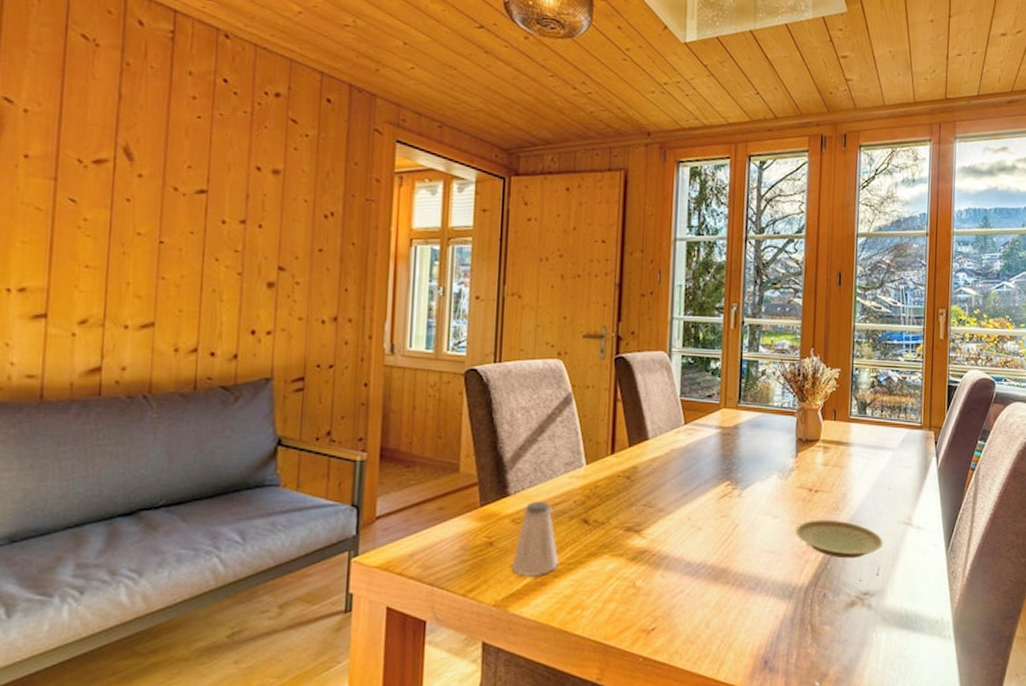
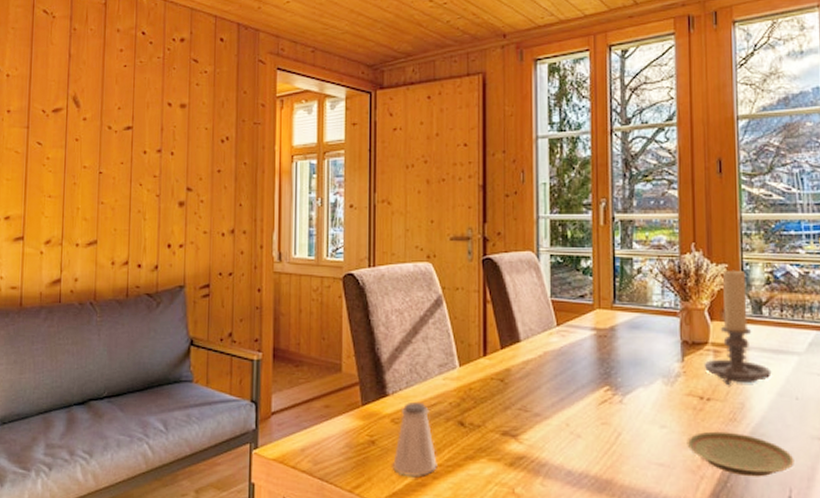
candle holder: none [814,374,870,477] -> present [704,269,772,385]

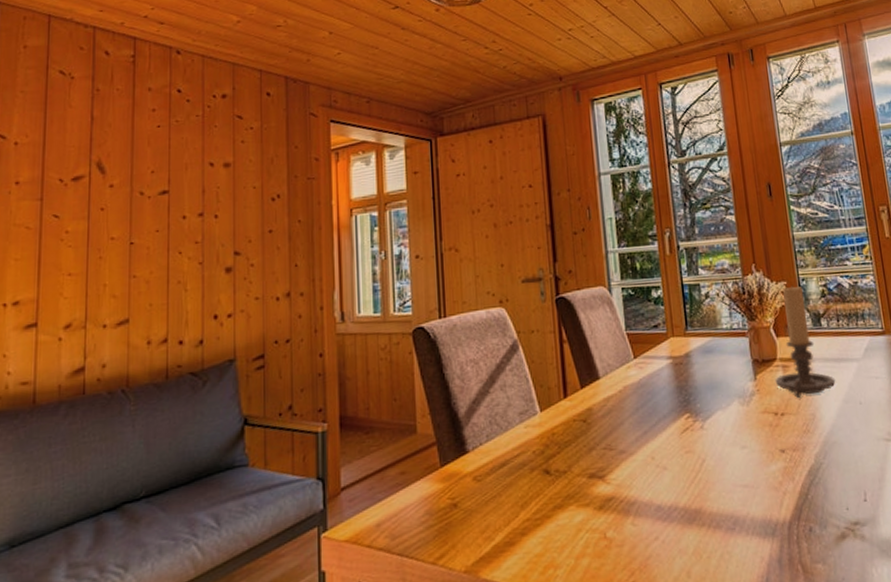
saltshaker: present [393,401,437,478] -> none [478,454,525,538]
plate: present [687,431,794,477] -> none [767,444,866,486]

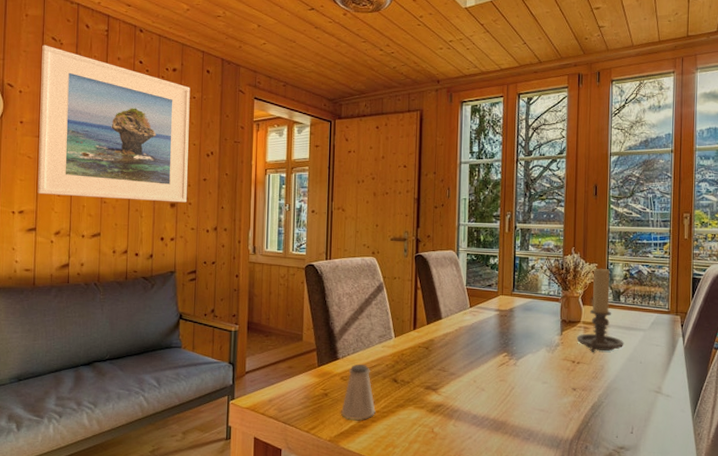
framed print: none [39,81,247,276] -> present [37,45,190,203]
saltshaker: none [478,454,525,538] -> present [341,364,376,421]

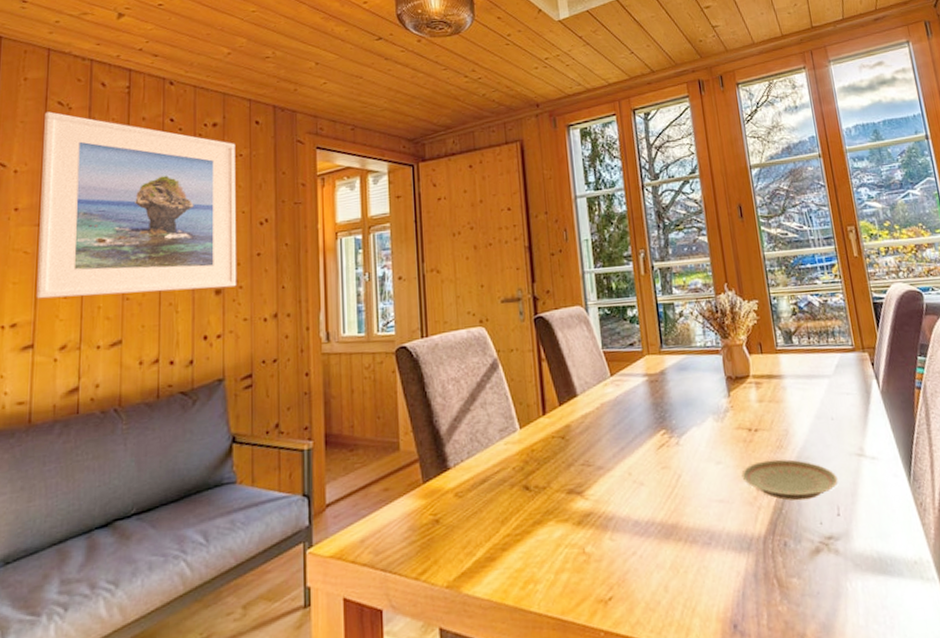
saltshaker: present [341,364,376,421] -> none [459,471,506,553]
plate: none [561,386,636,419] -> present [741,459,838,501]
candle holder: present [576,268,624,352] -> none [748,304,808,414]

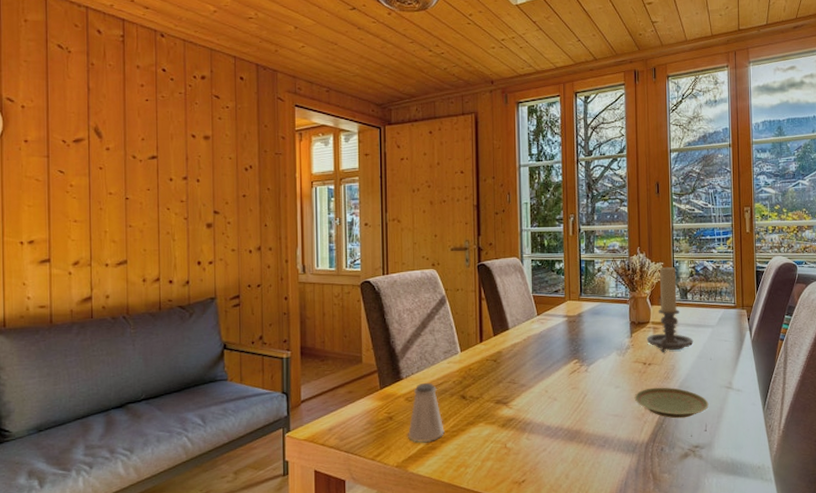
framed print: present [36,111,236,299] -> none [46,53,225,223]
saltshaker: none [459,471,506,553] -> present [408,382,445,443]
candle holder: none [748,304,808,414] -> present [646,266,694,352]

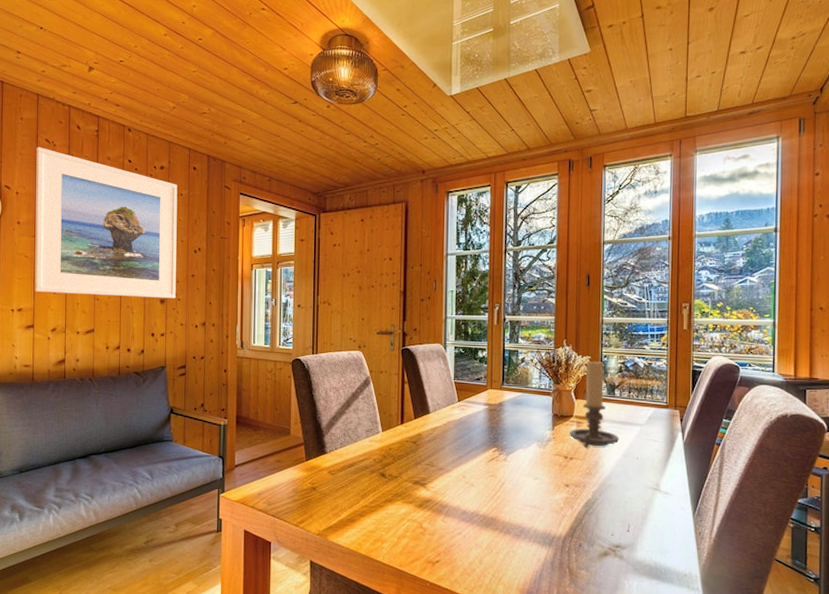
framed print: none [46,53,225,223] -> present [34,147,178,299]
saltshaker: present [408,382,445,443] -> none [329,458,364,515]
plate: present [634,387,709,419] -> none [553,482,633,516]

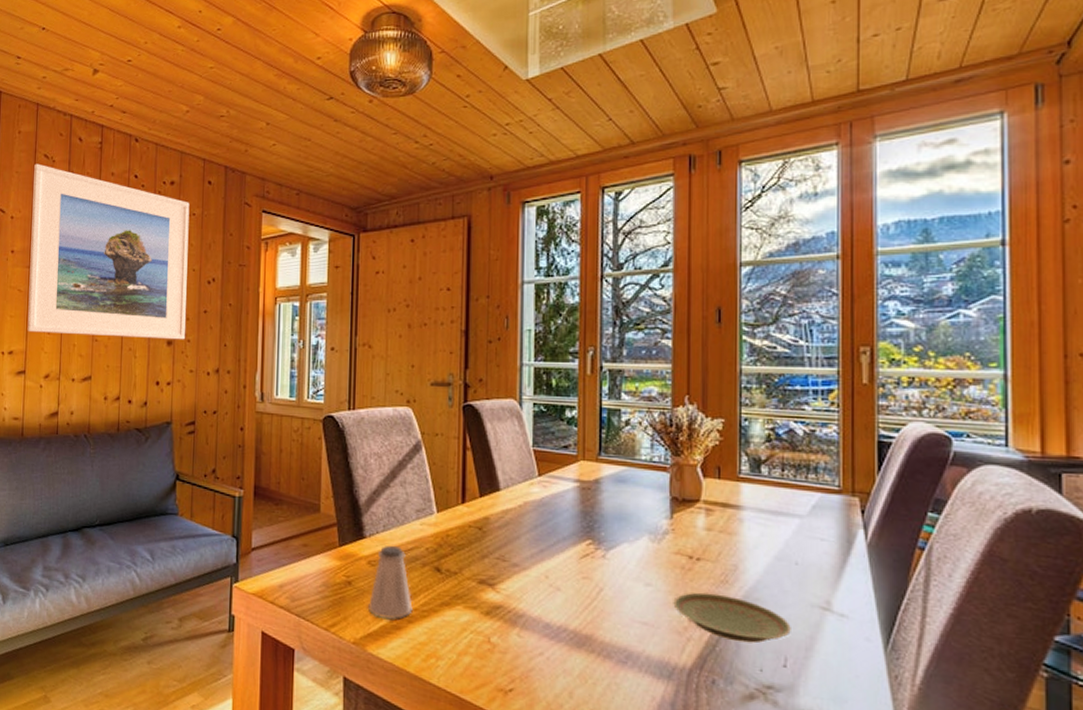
saltshaker: none [329,458,364,515] -> present [369,545,413,620]
plate: none [553,482,633,516] -> present [673,592,791,643]
candle holder: present [569,360,620,448] -> none [694,425,769,545]

